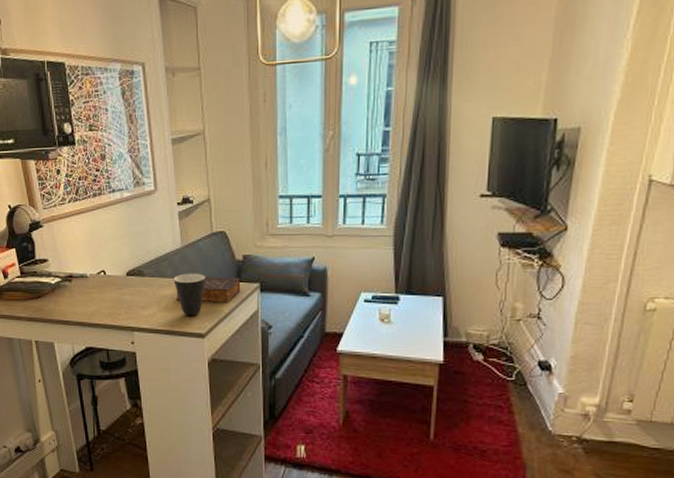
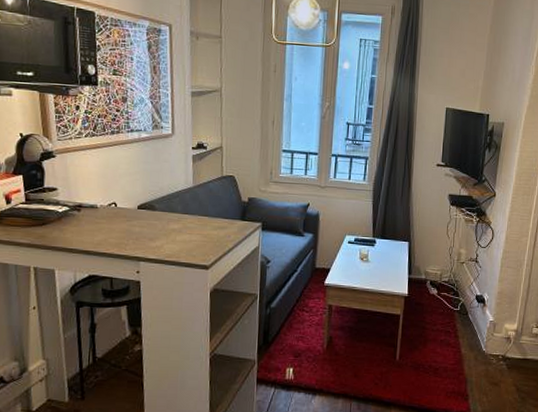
mug: present [173,273,205,315] -> none [183,210,213,248]
book: present [176,276,241,303] -> none [184,213,245,239]

